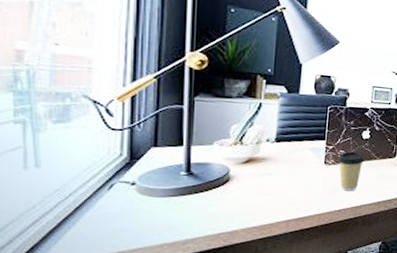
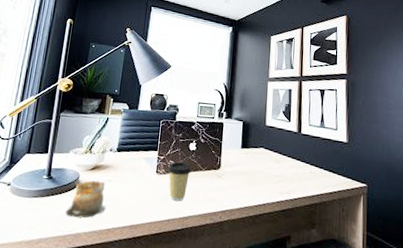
jar: none [216,174,266,215] -> present [65,180,106,219]

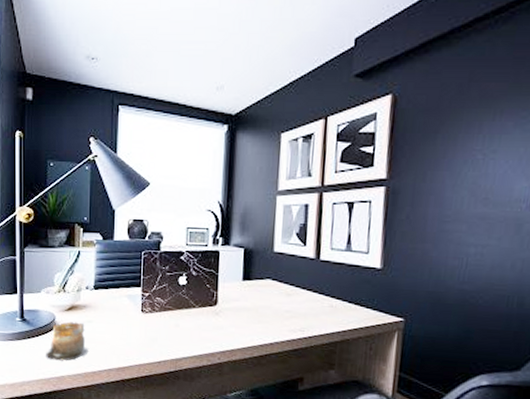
coffee cup: present [167,161,191,201] -> none [153,298,182,342]

